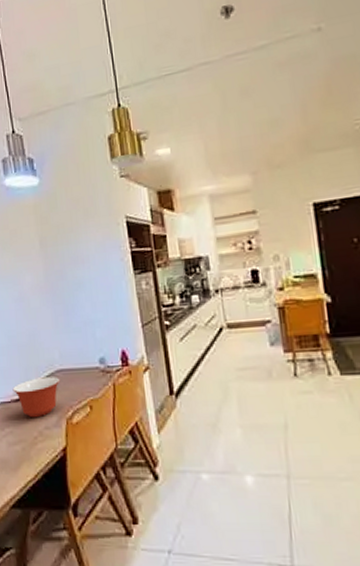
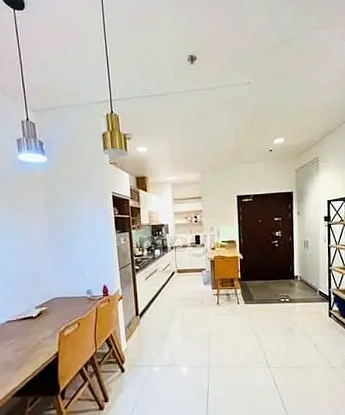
mixing bowl: present [12,377,61,418] -> none [18,303,56,332]

